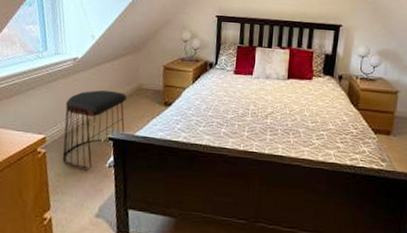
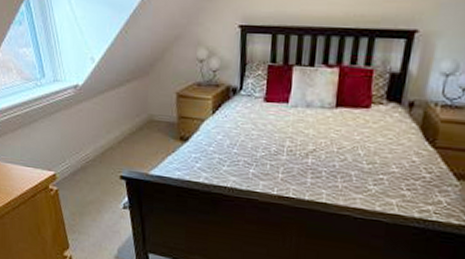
stool: present [62,90,127,169] -> none [71,122,138,210]

